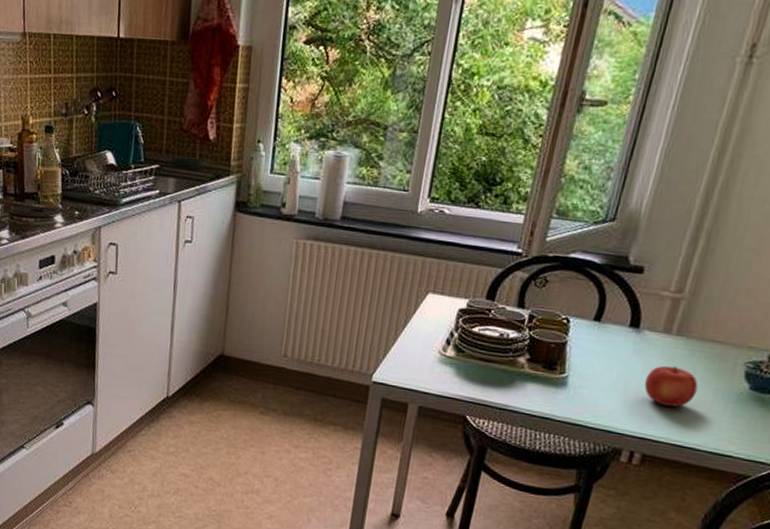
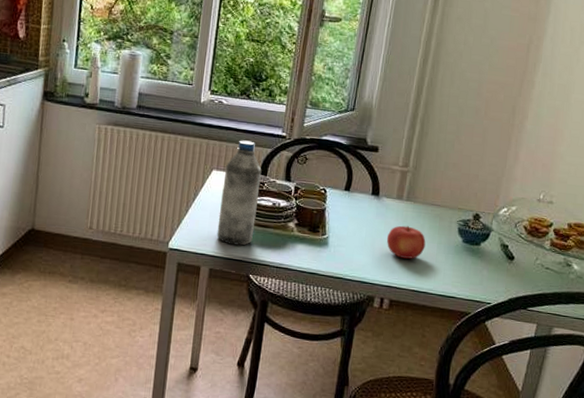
water bottle: none [429,257,489,382] -> present [216,140,262,246]

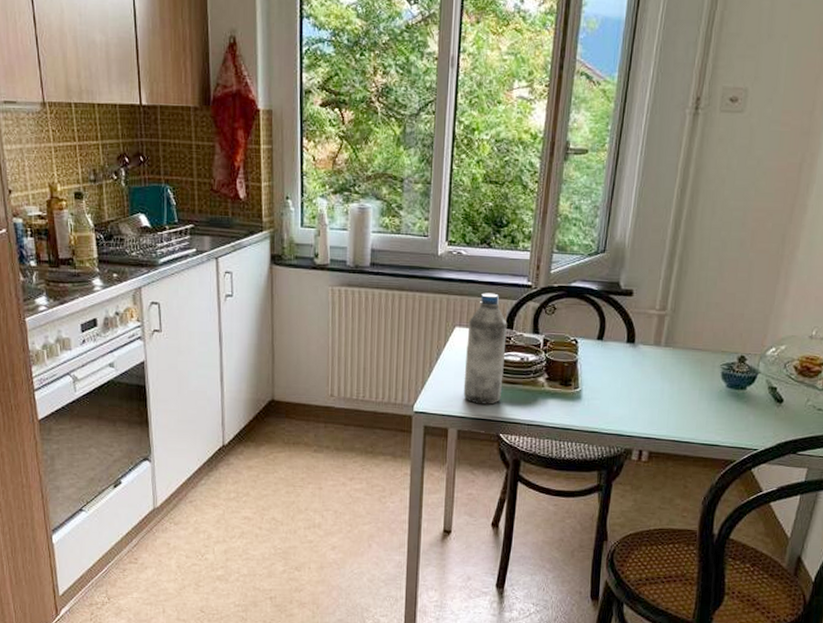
fruit: present [386,225,426,259] -> none [644,373,687,408]

